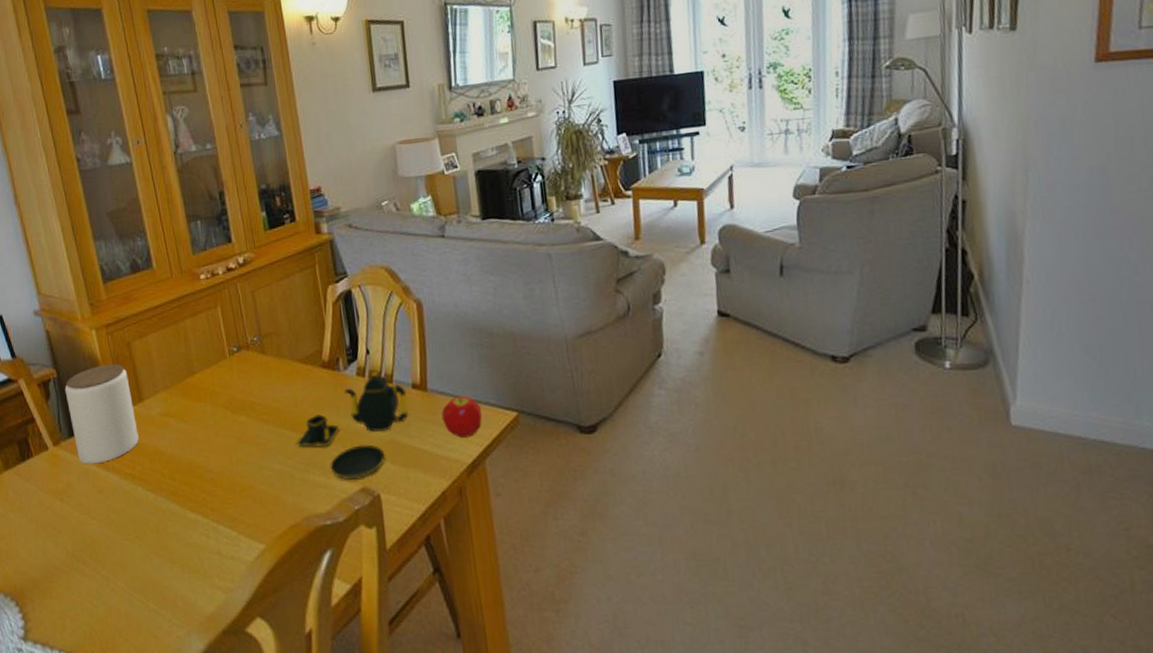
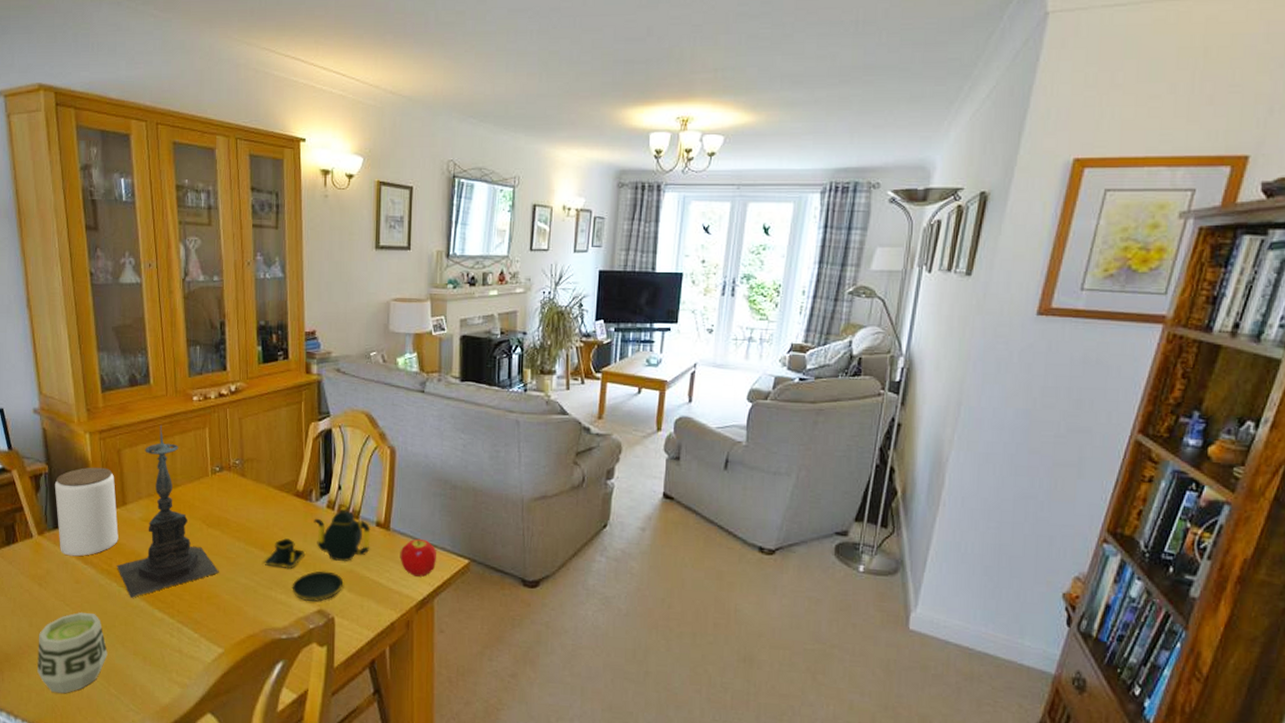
cup: none [66,524,142,616] -> present [37,612,108,694]
candle holder: none [141,310,250,503] -> present [117,425,219,599]

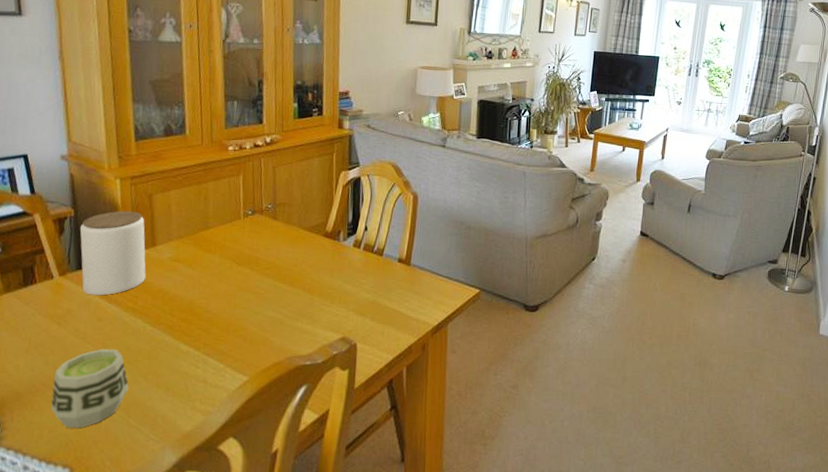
candle holder: present [117,425,219,599] -> none [143,172,247,334]
teapot: present [264,507,371,602] -> none [291,246,393,331]
fruit: present [400,538,437,577] -> none [418,272,452,305]

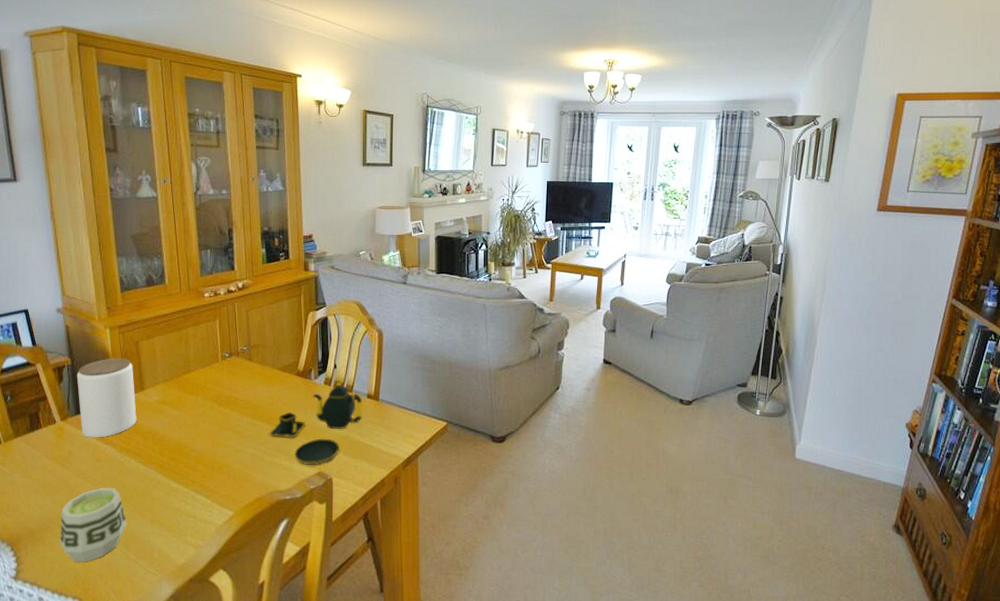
teapot: none [291,246,393,331] -> present [269,383,363,466]

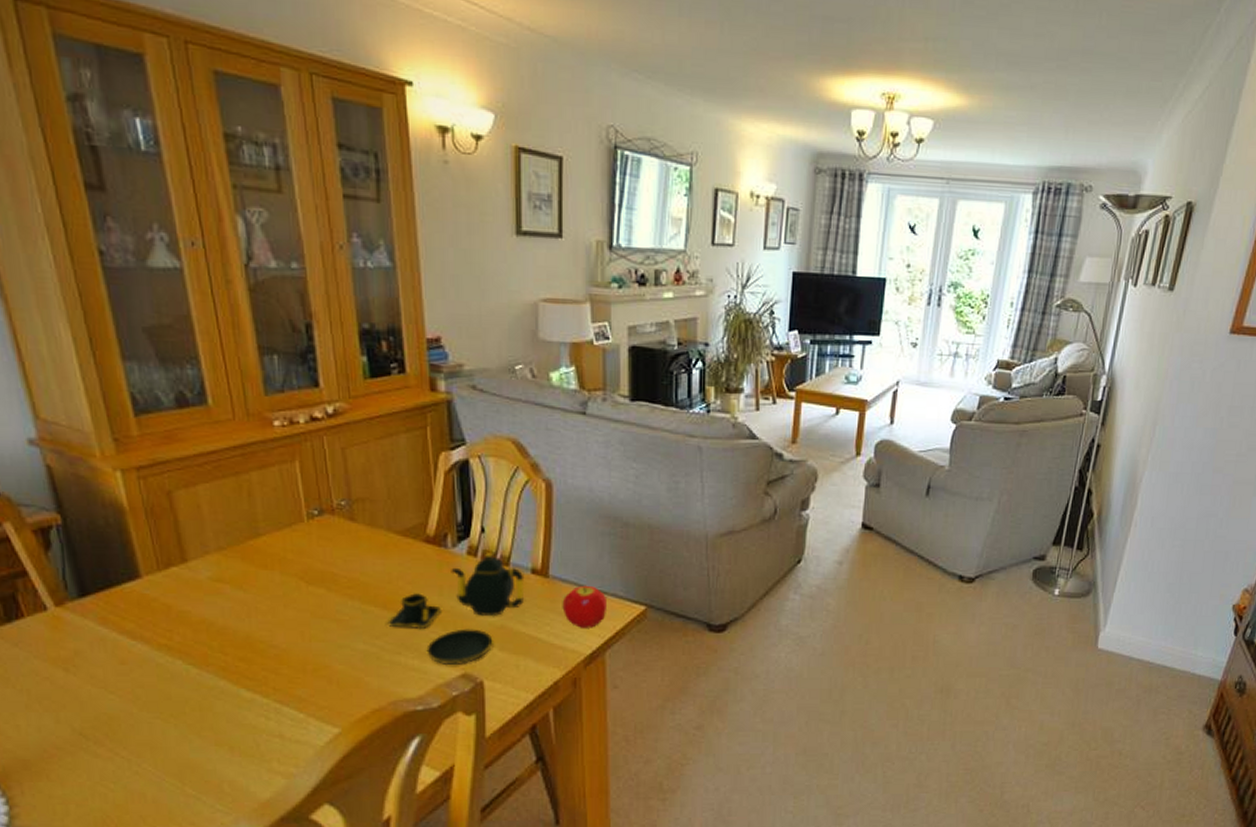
cup: present [60,488,127,562] -> none [71,700,178,801]
jar: present [76,358,137,438] -> none [73,515,180,631]
fruit: none [388,406,420,439] -> present [562,585,608,628]

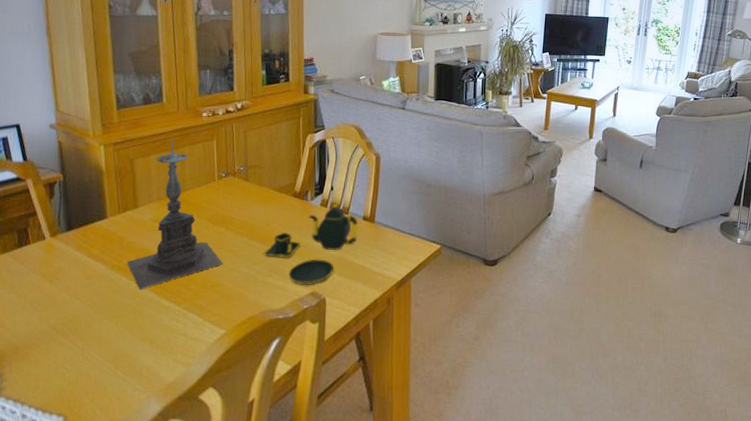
candle holder: none [180,459,328,679] -> present [127,138,223,291]
fruit: present [562,585,608,628] -> none [383,229,414,261]

